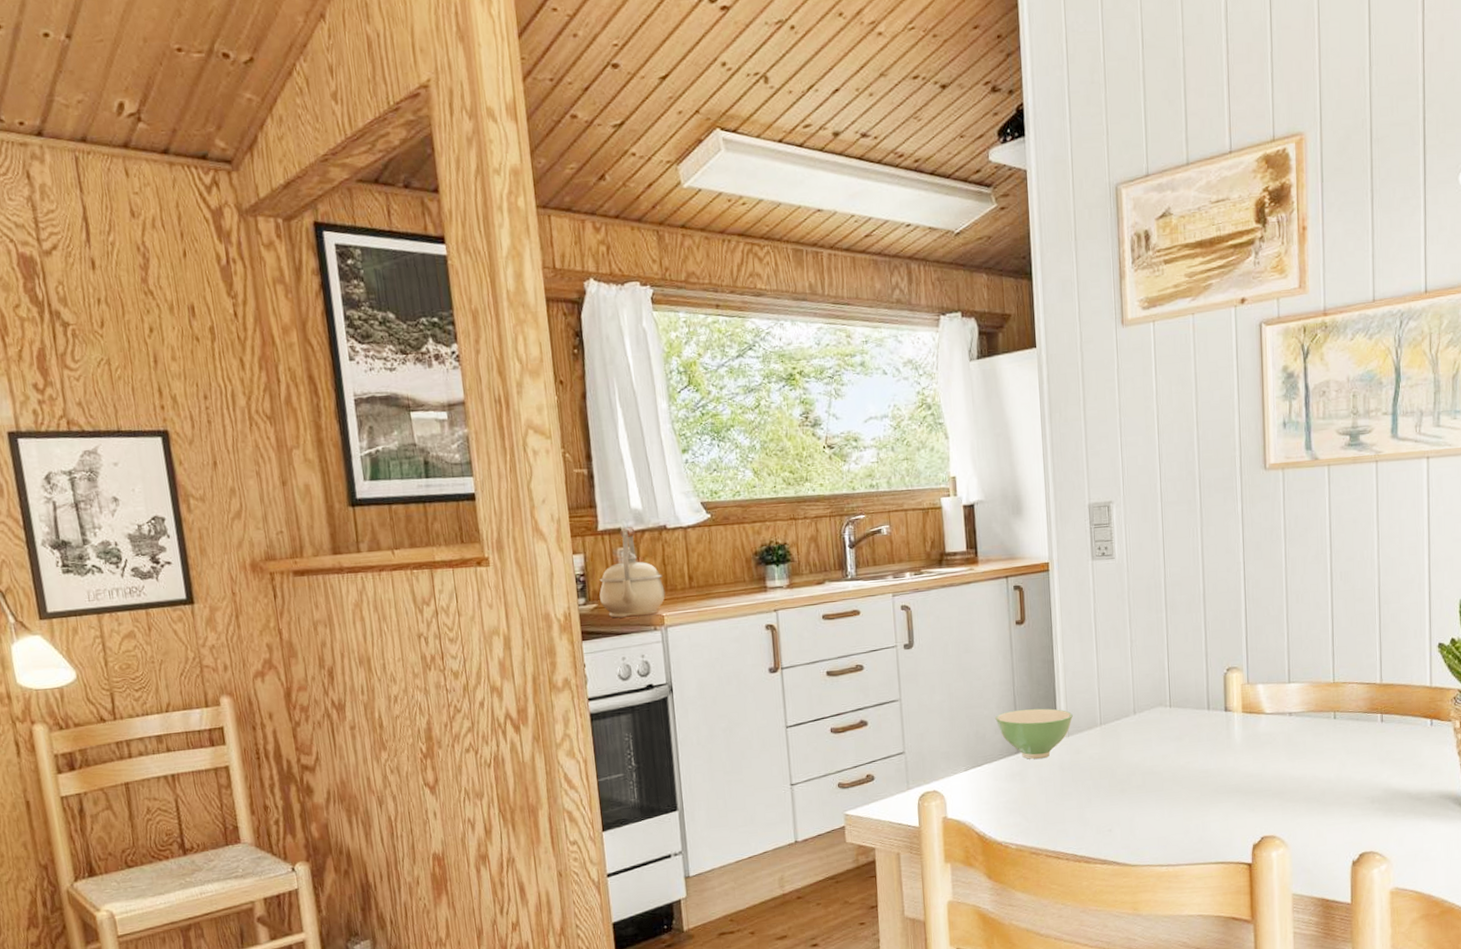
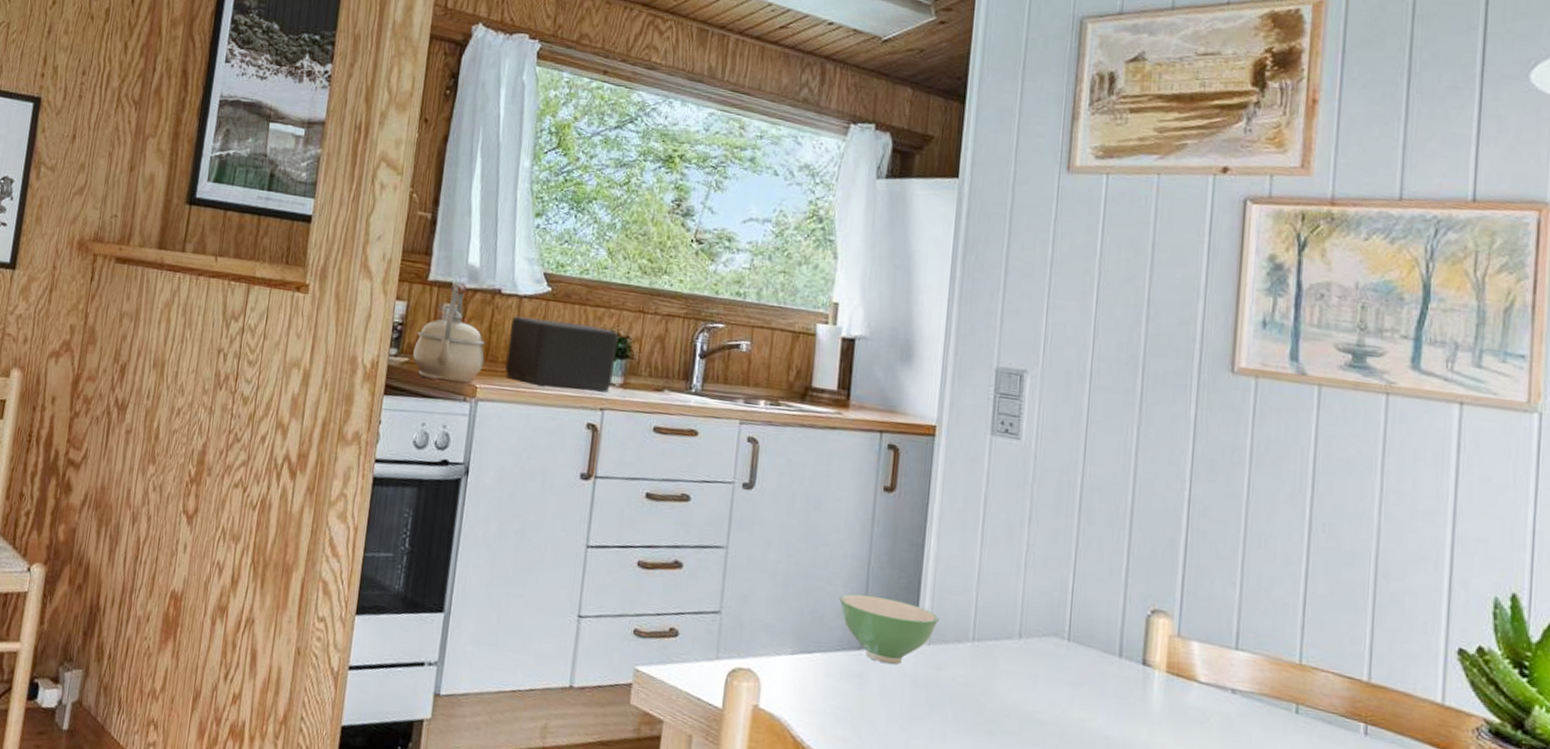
toaster: none [682,540,781,604] -> present [504,316,619,393]

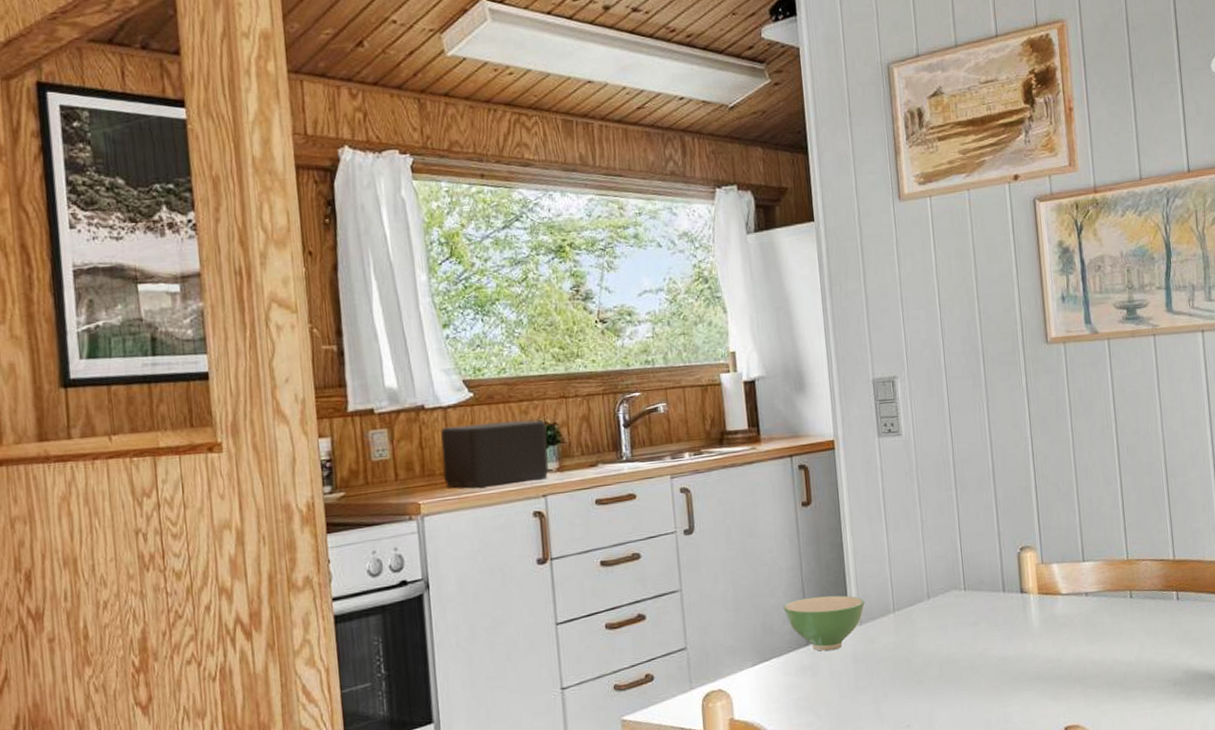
kettle: present [413,283,485,385] -> none [348,407,422,508]

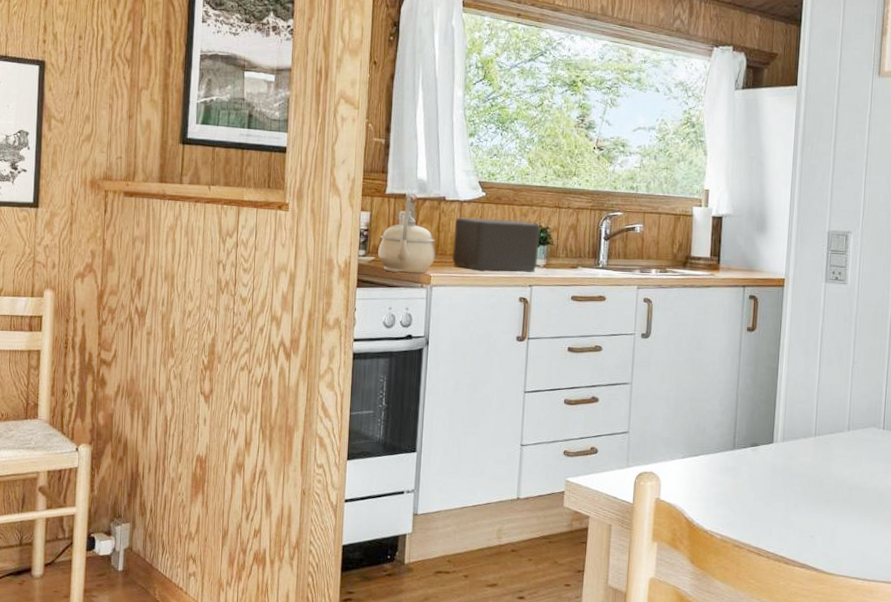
kettle: none [348,407,422,508] -> present [378,194,436,275]
bowl: present [783,595,865,652] -> none [716,409,790,459]

